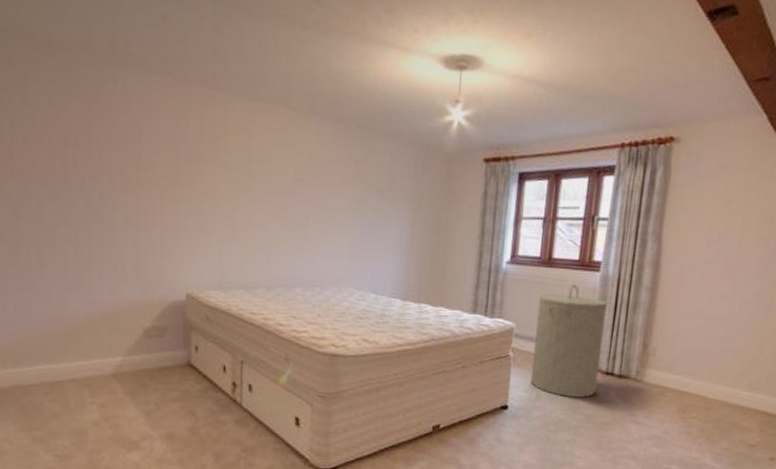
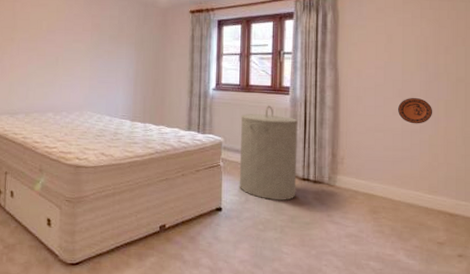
decorative plate: none [726,278,767,311] -> present [398,97,433,124]

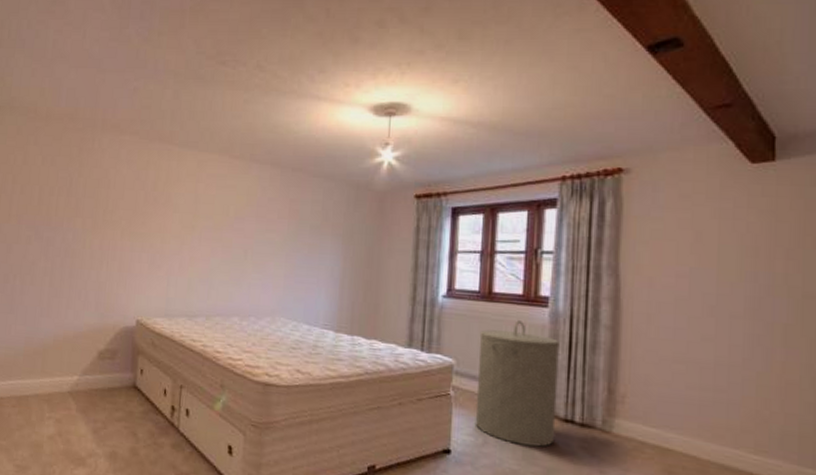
decorative plate: present [398,97,433,124] -> none [709,318,764,356]

